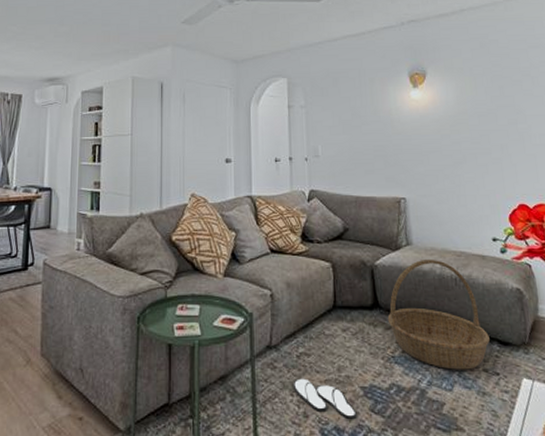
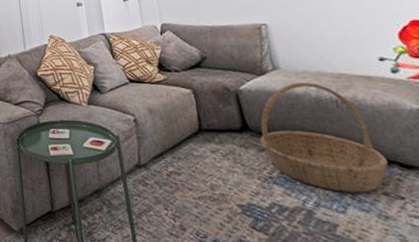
slippers: present [293,378,357,419] -> none [166,194,237,234]

